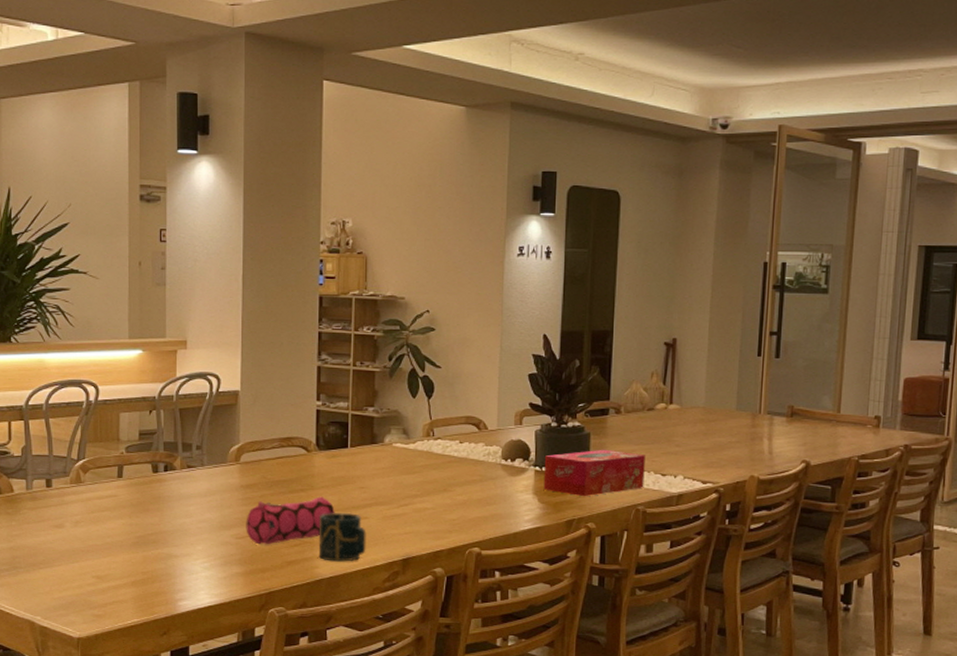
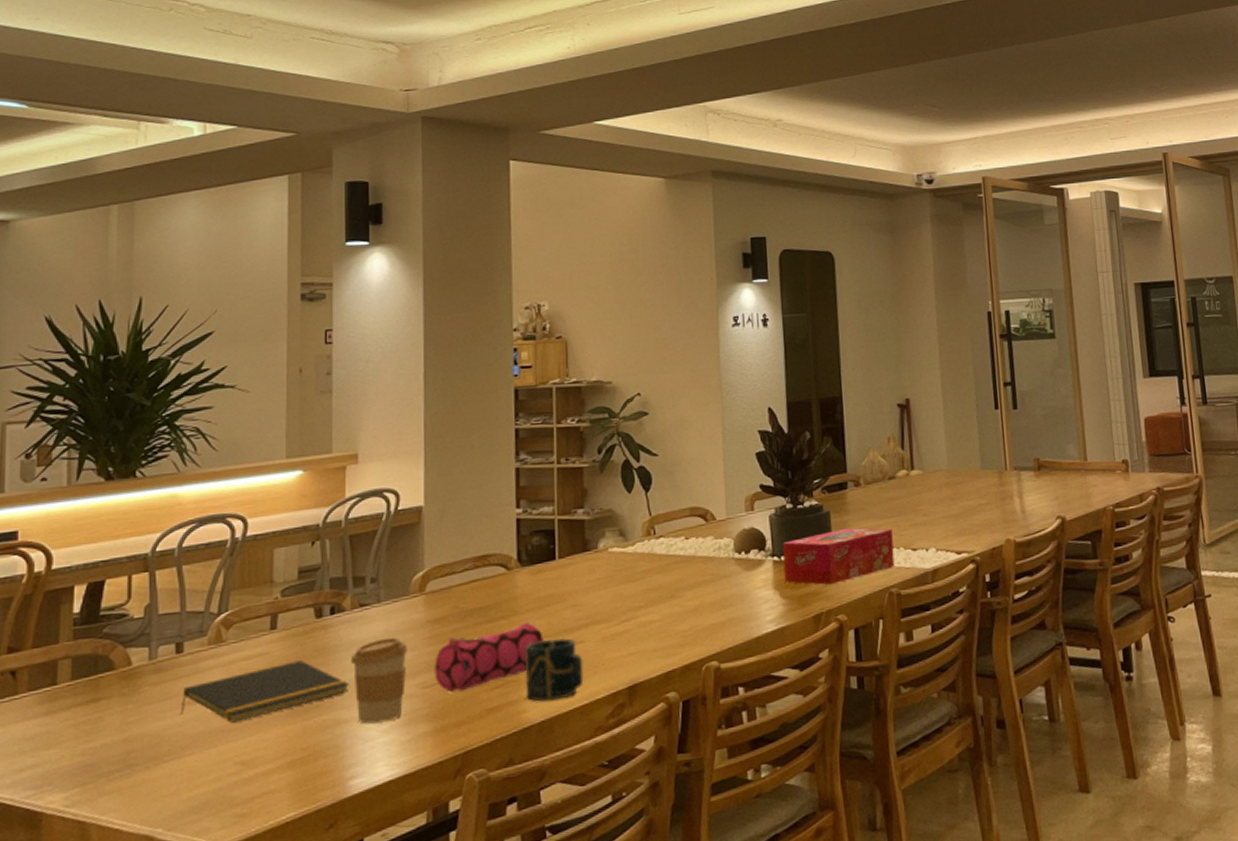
notepad: none [51,505,179,546] -> present [180,660,350,723]
coffee cup: none [180,495,226,561] -> present [351,637,408,724]

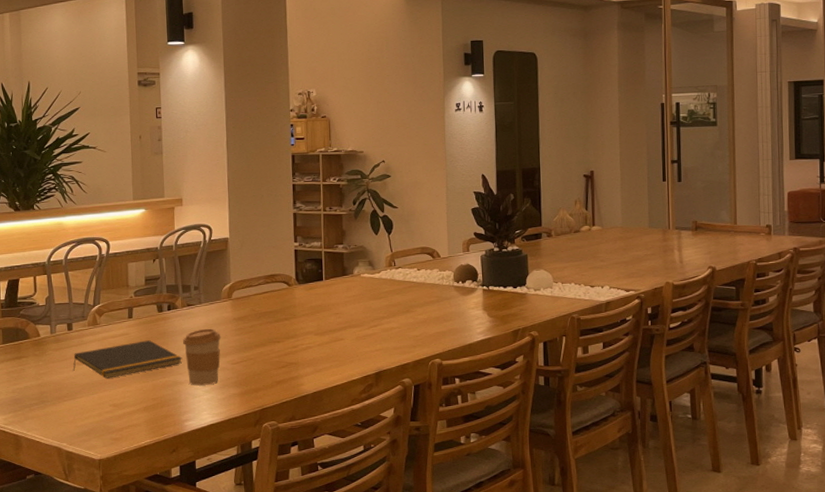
pencil case: present [434,622,544,693] -> none [239,323,315,368]
cup: present [525,637,584,702] -> none [302,335,344,379]
tissue box: present [782,527,895,586] -> none [490,267,577,310]

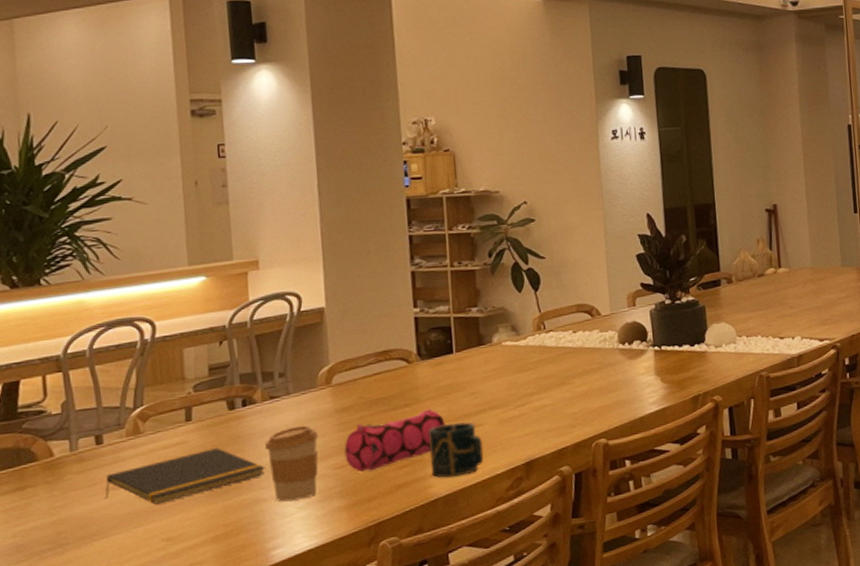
pencil case: none [239,323,315,368] -> present [344,409,446,473]
cup: none [302,335,344,379] -> present [429,421,484,478]

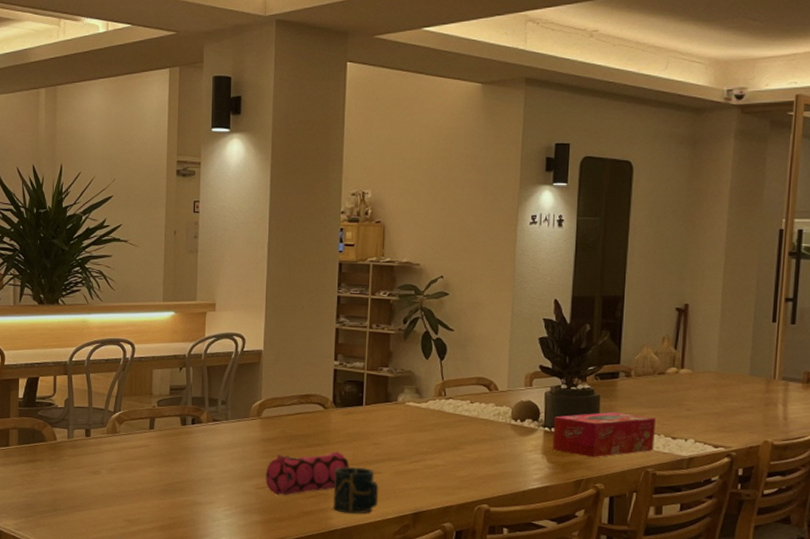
notepad: present [105,448,266,505] -> none [88,454,204,492]
coffee cup: present [265,425,319,502] -> none [206,447,247,509]
tissue box: none [662,319,764,371] -> present [552,411,656,458]

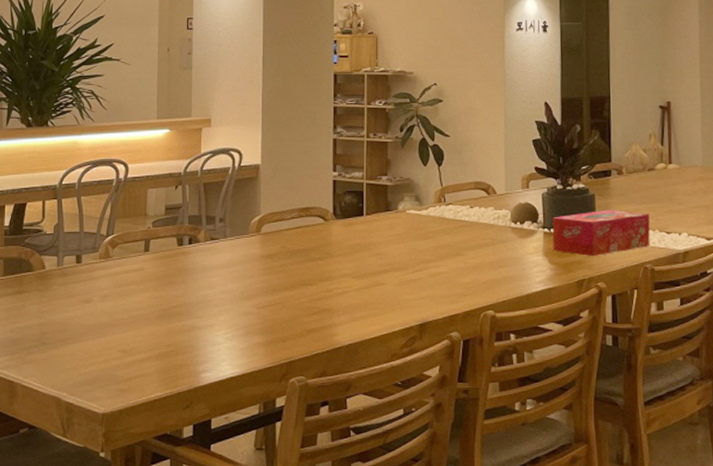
pencil case: present [265,451,349,496] -> none [266,264,352,314]
cup: present [333,467,379,514] -> none [337,279,384,329]

